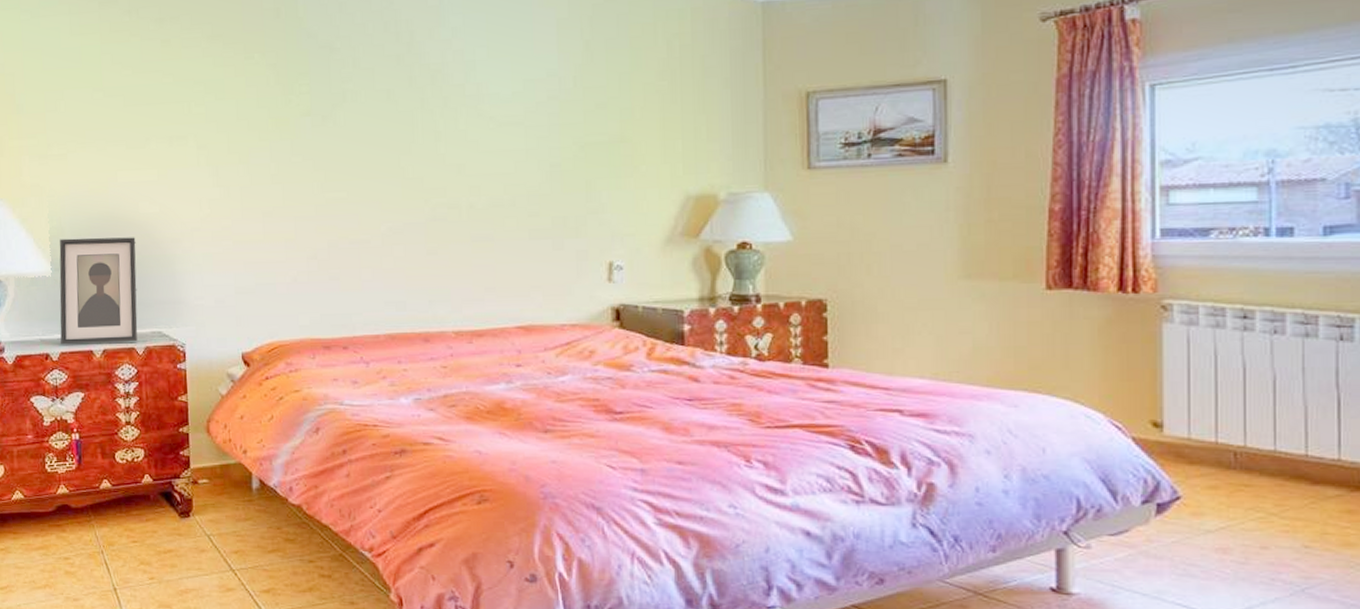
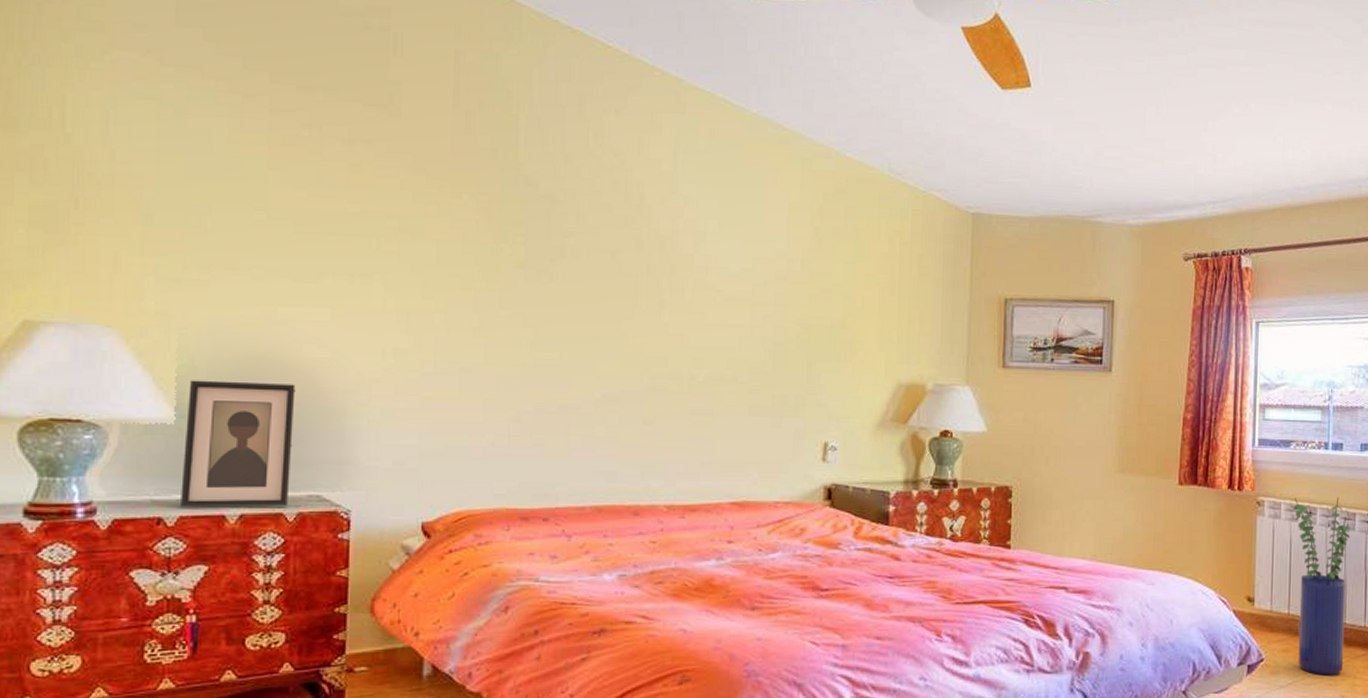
vase: none [1216,296,1310,520] -> present [1292,497,1350,676]

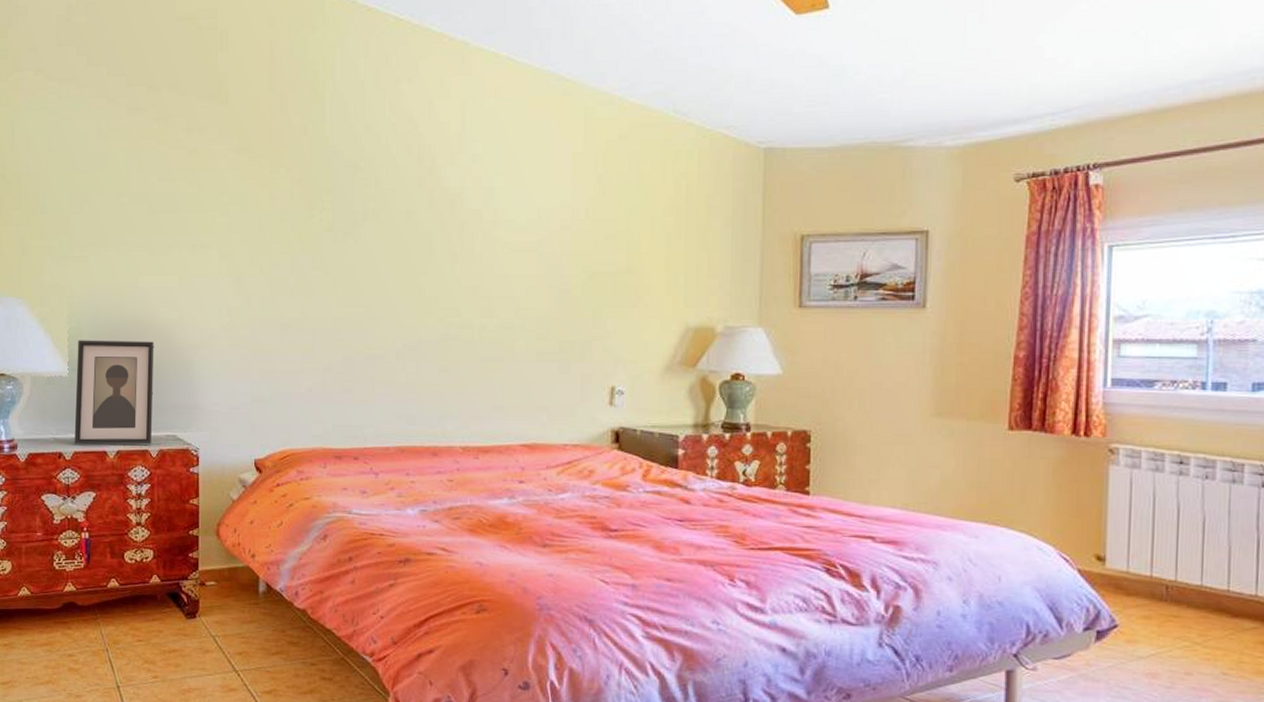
vase: present [1292,497,1350,676] -> none [1156,445,1236,649]

